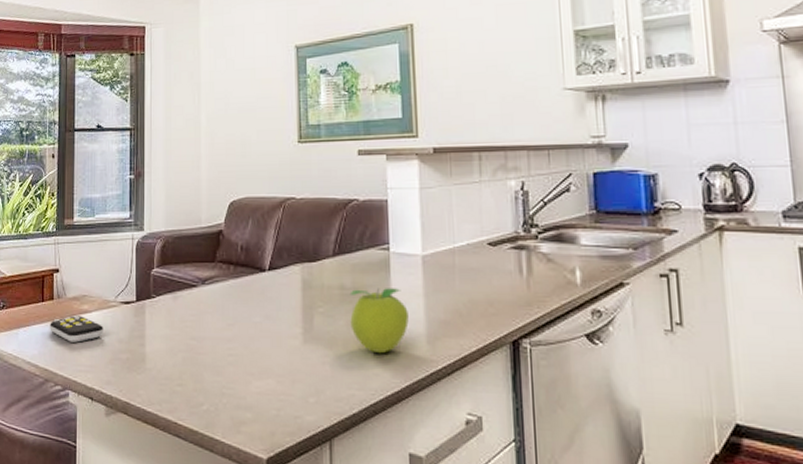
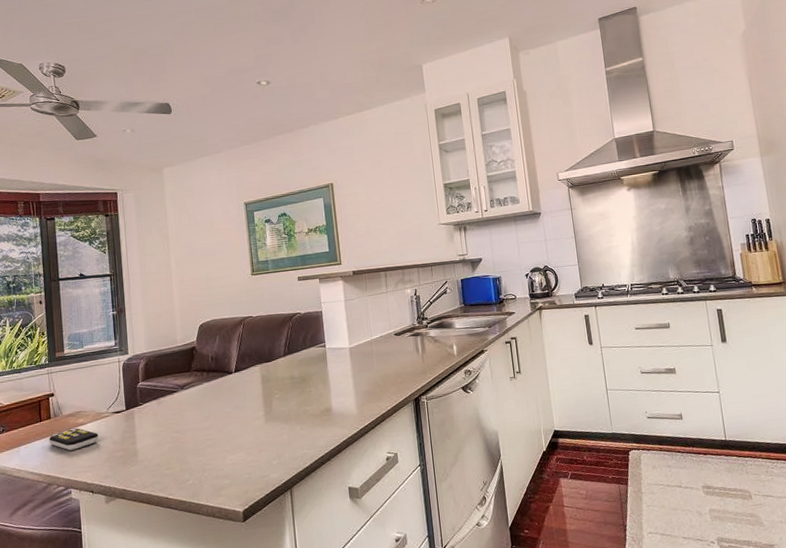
fruit: present [349,288,409,354] -> none [298,373,343,421]

